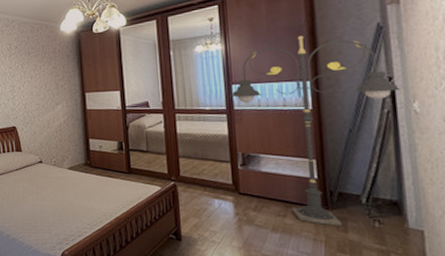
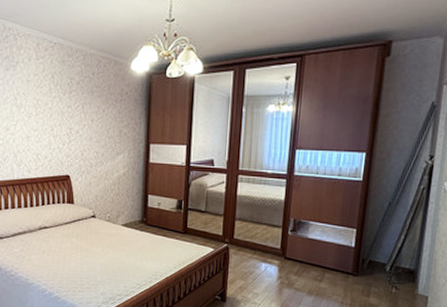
floor lamp: present [231,35,400,226] -> none [293,106,437,291]

